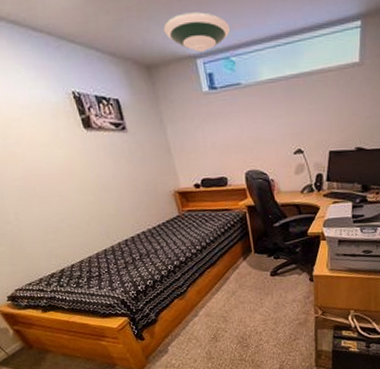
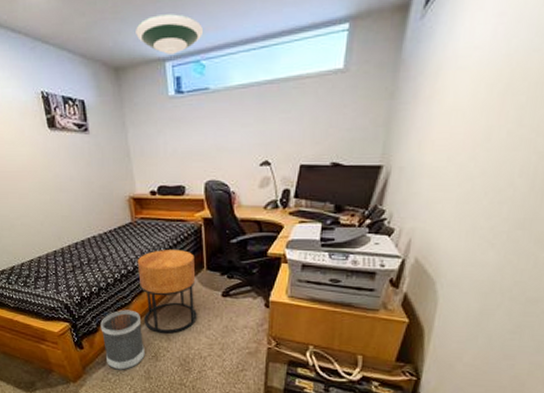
wastebasket: none [158,298,205,355] -> present [100,309,145,370]
side table: none [188,237,250,316] -> present [137,250,197,334]

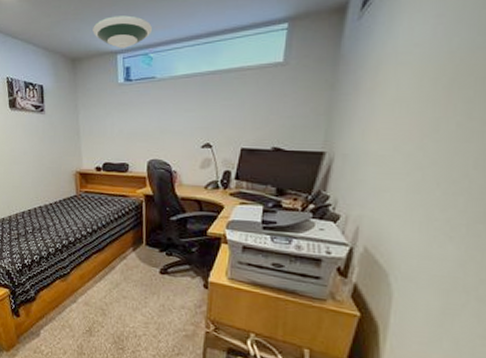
wastebasket: present [100,309,145,370] -> none [38,280,80,343]
side table: present [137,250,197,334] -> none [78,223,135,308]

